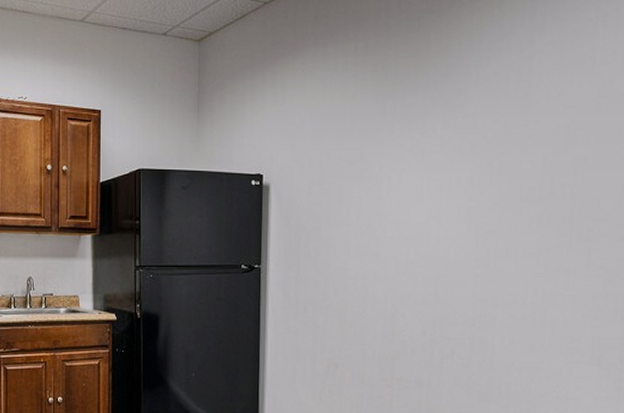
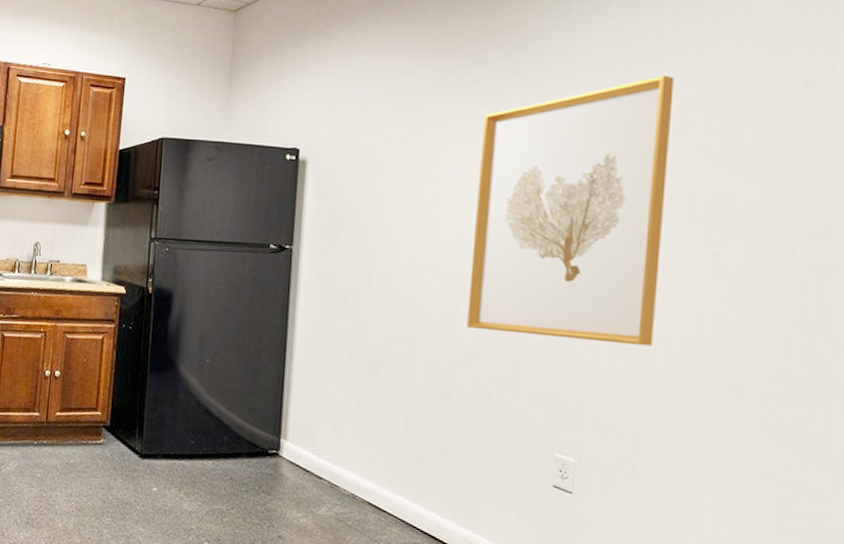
wall art: none [404,96,562,330] -> present [467,75,675,347]

